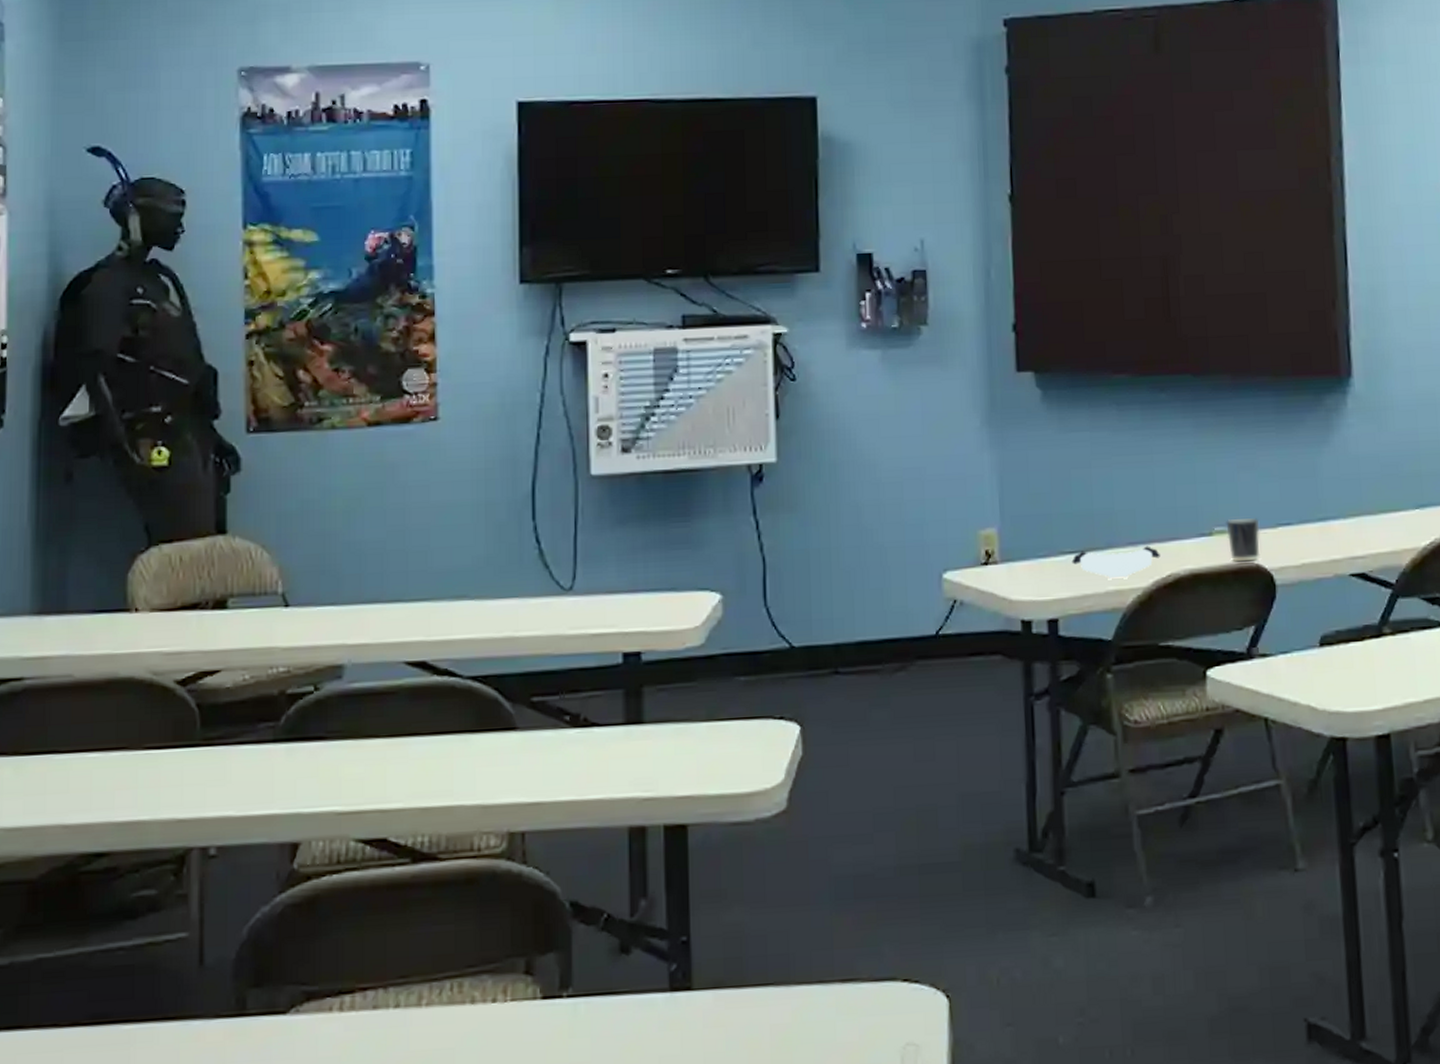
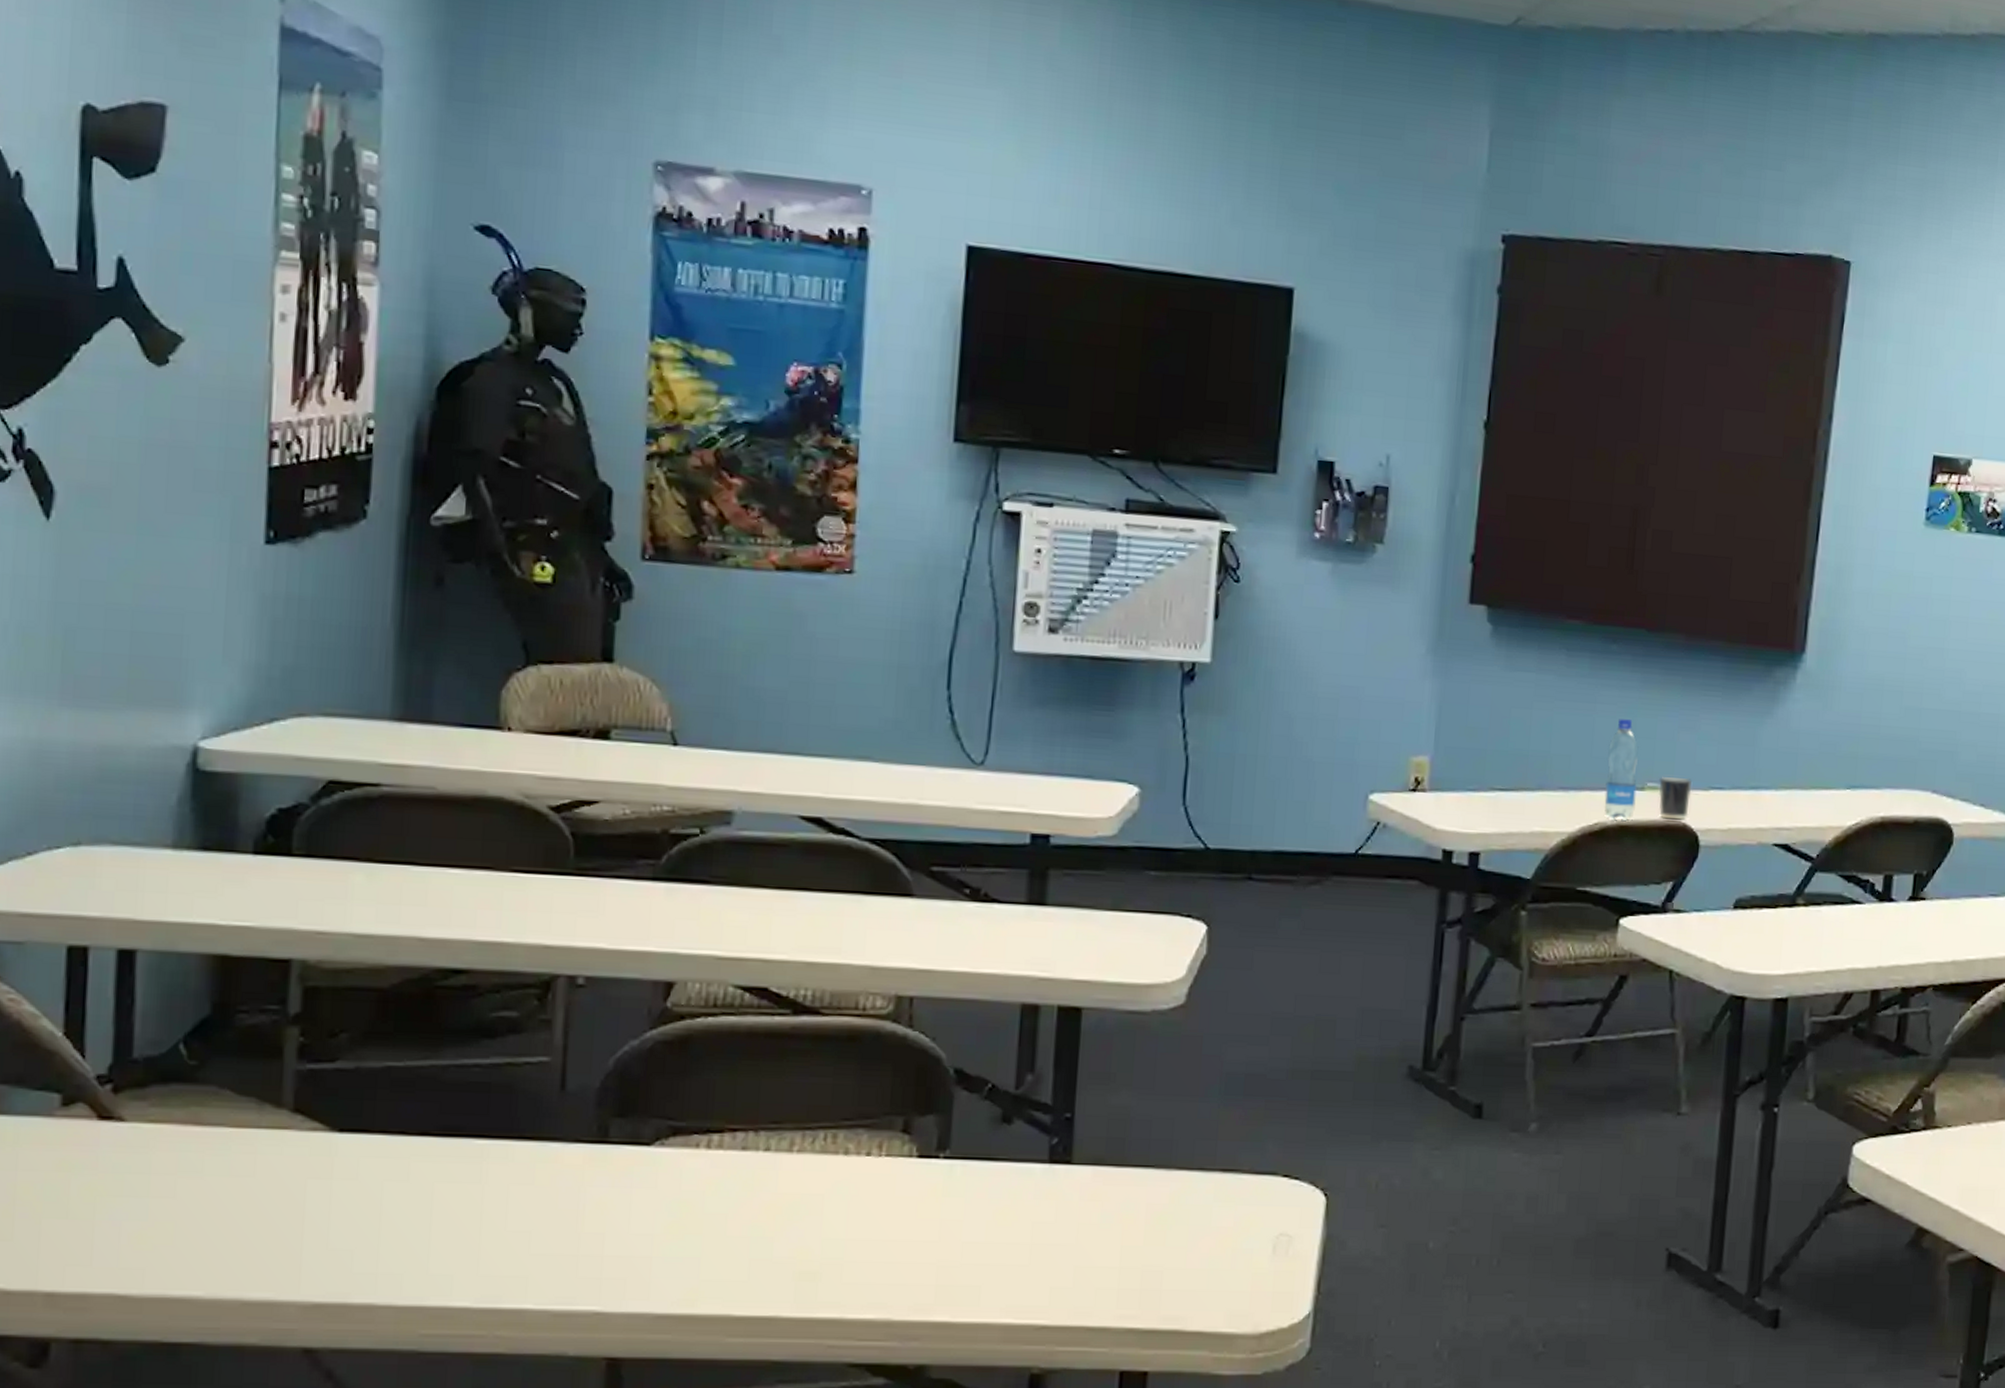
goggles: present [1071,546,1160,580] -> none [1500,789,1590,821]
bottle: none [1170,466,1206,569] -> present [1604,719,1639,820]

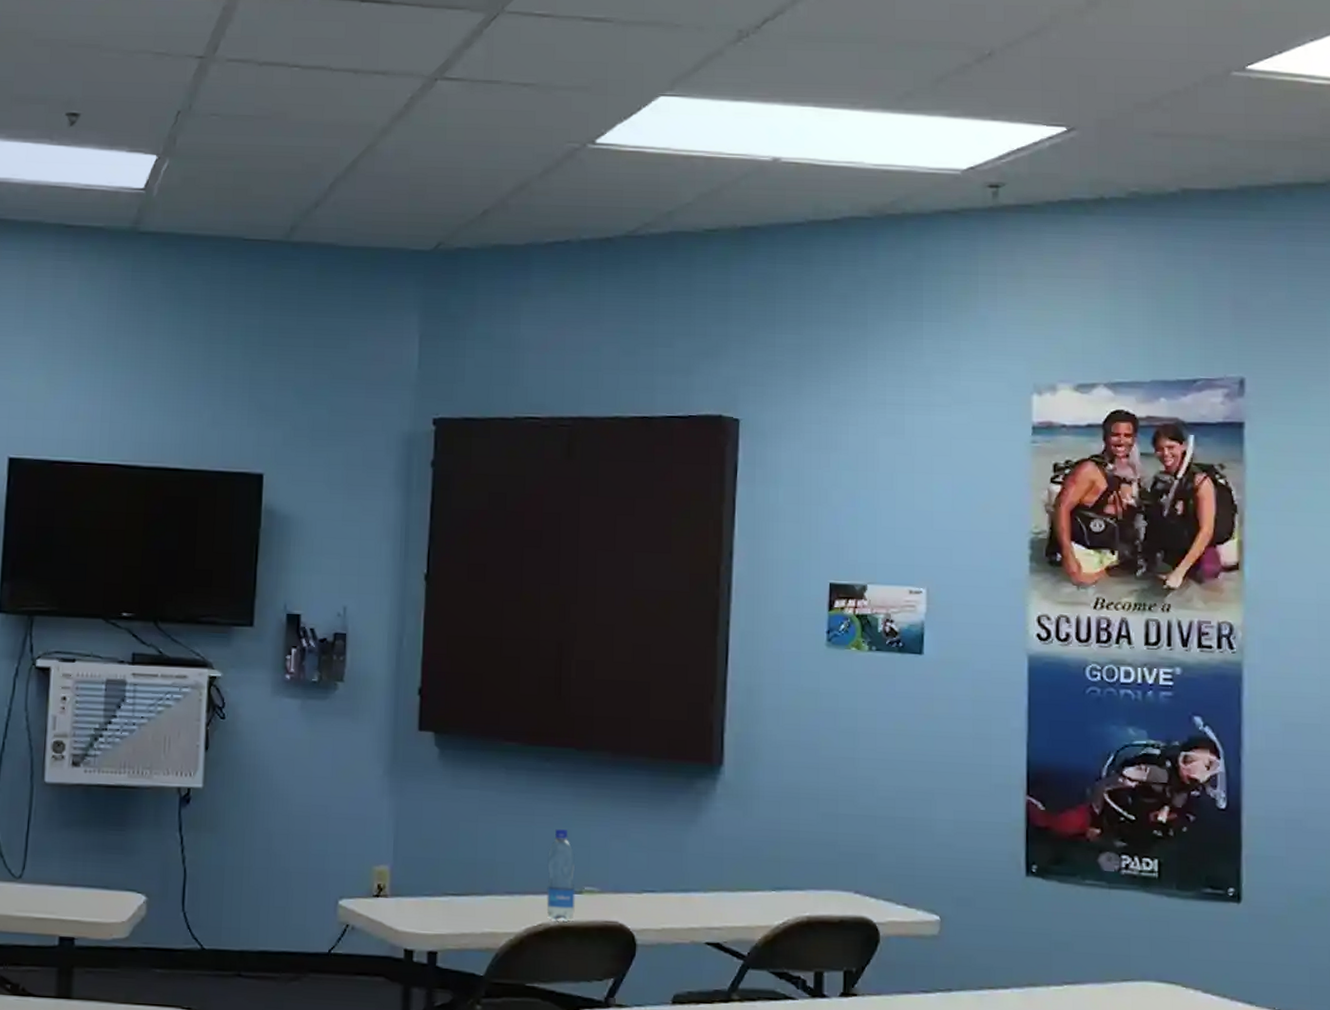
mug: present [1658,777,1693,820] -> none [594,881,626,921]

